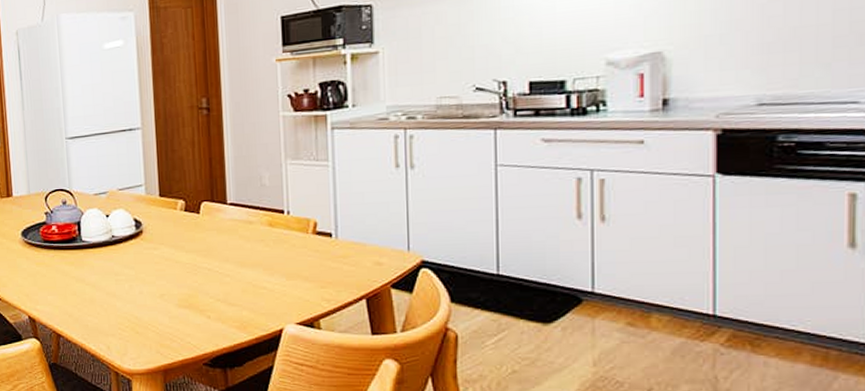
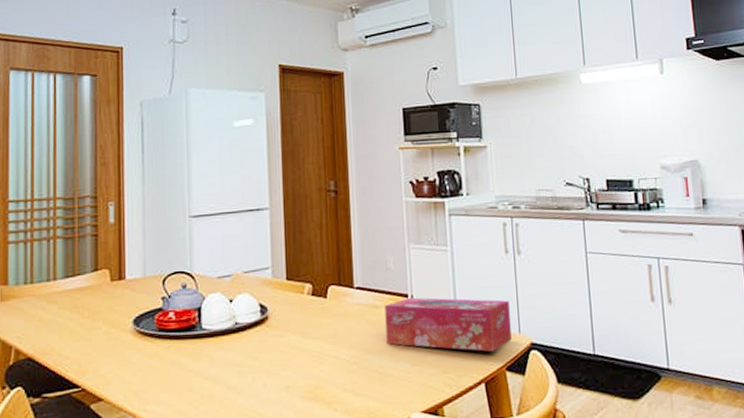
tissue box: none [259,213,399,268] -> present [385,297,512,352]

